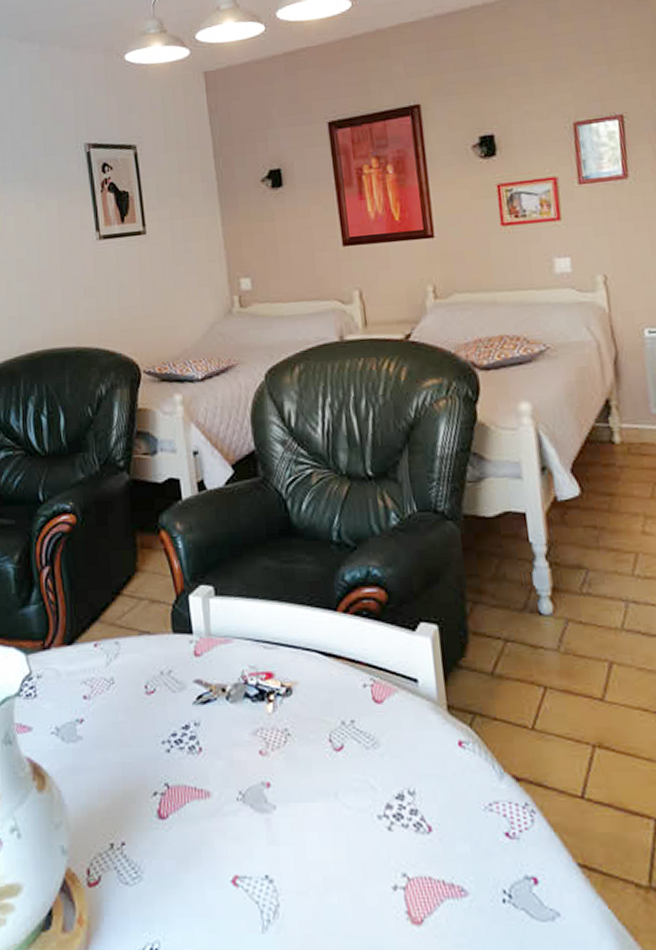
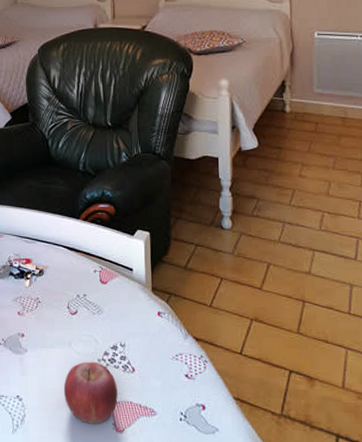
fruit: none [331,819,411,914] -> present [64,361,118,424]

